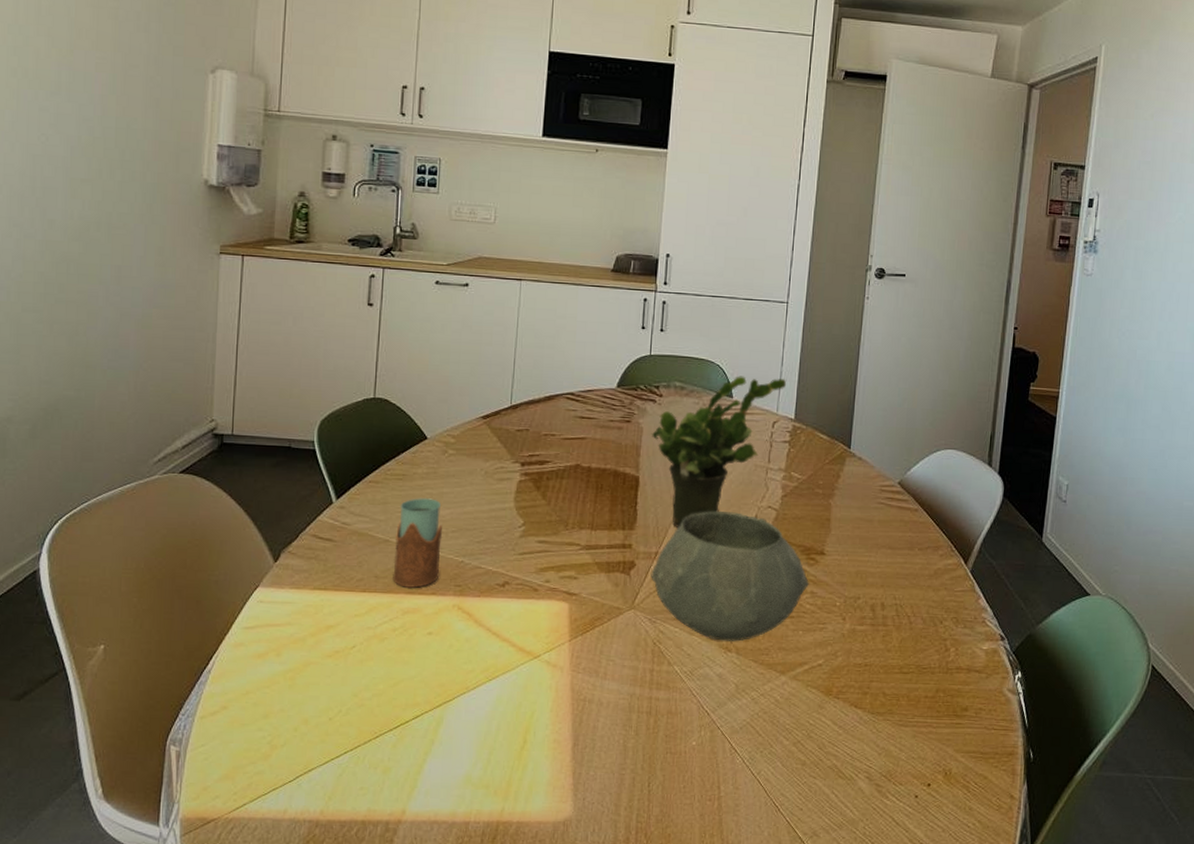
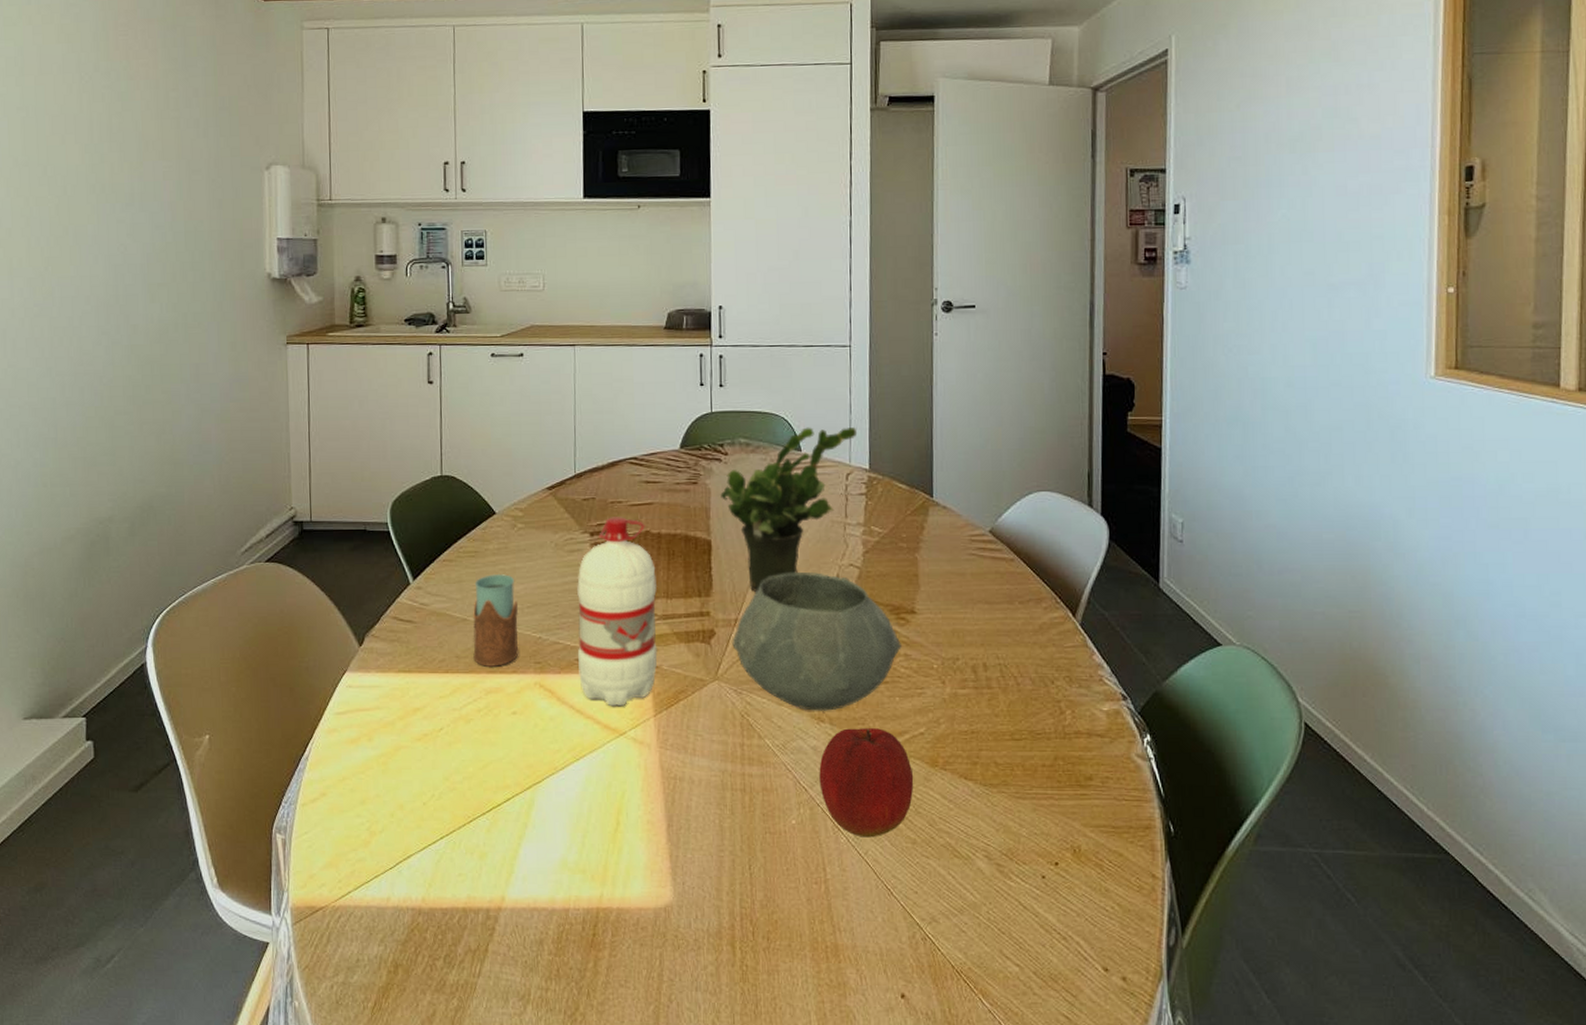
water bottle: none [498,449,583,631] -> present [577,517,658,707]
apple: none [721,658,809,759] -> present [819,728,914,838]

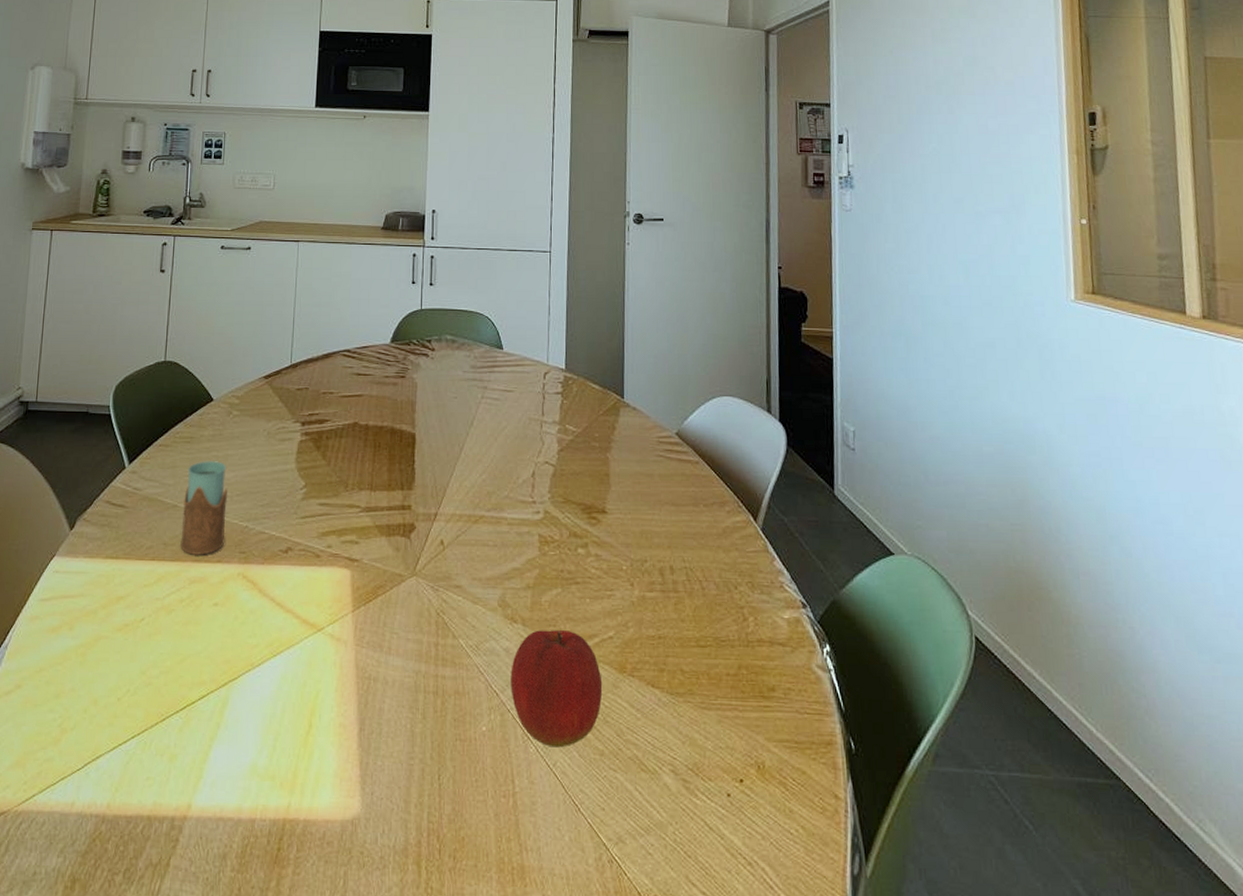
water bottle: present [577,517,658,707] -> none [281,407,362,601]
potted plant: present [720,426,858,592] -> none [426,327,555,486]
bowl: present [732,572,901,711] -> none [431,468,592,611]

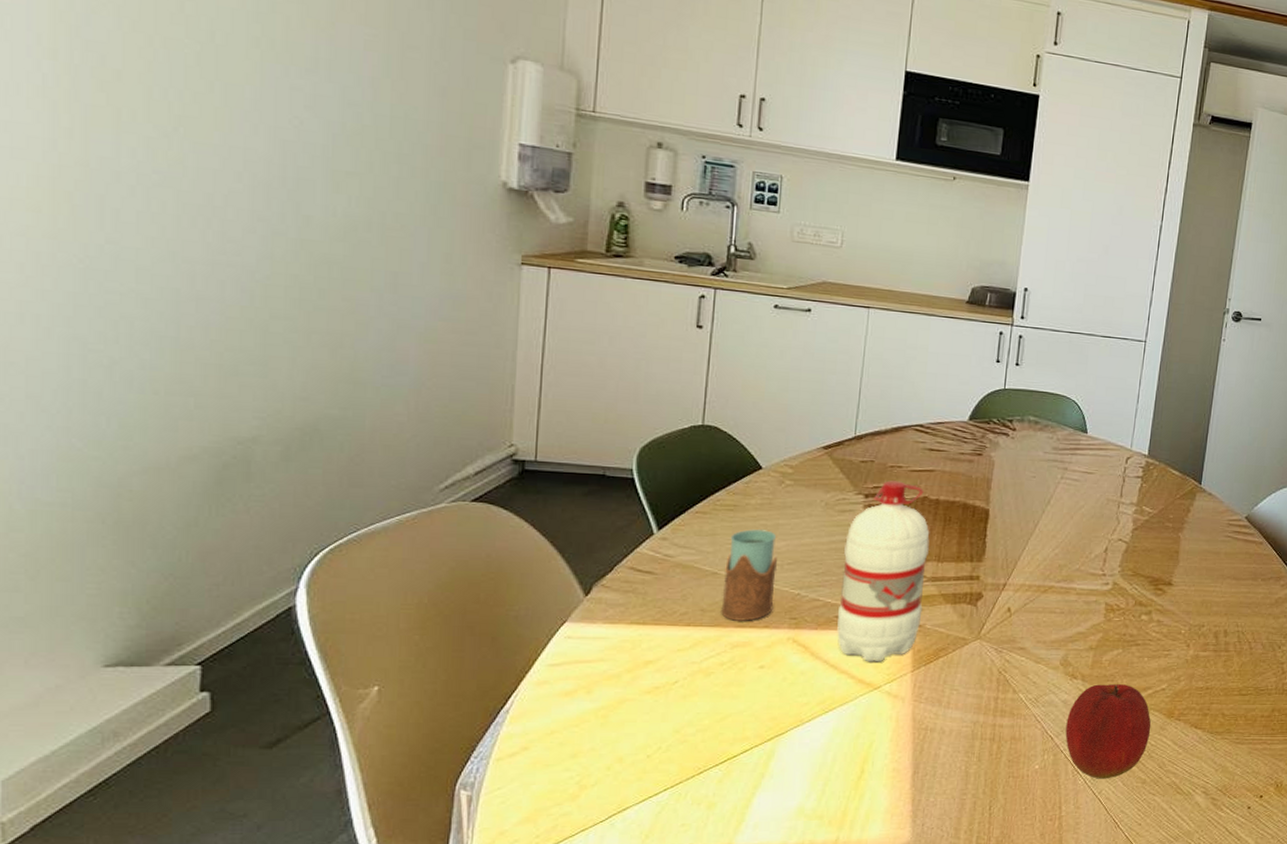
water bottle: none [281,407,362,601] -> present [837,480,930,662]

